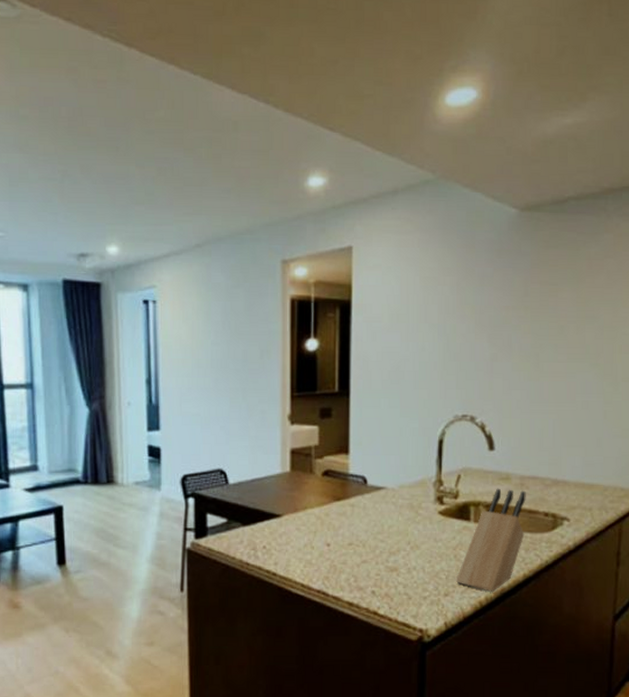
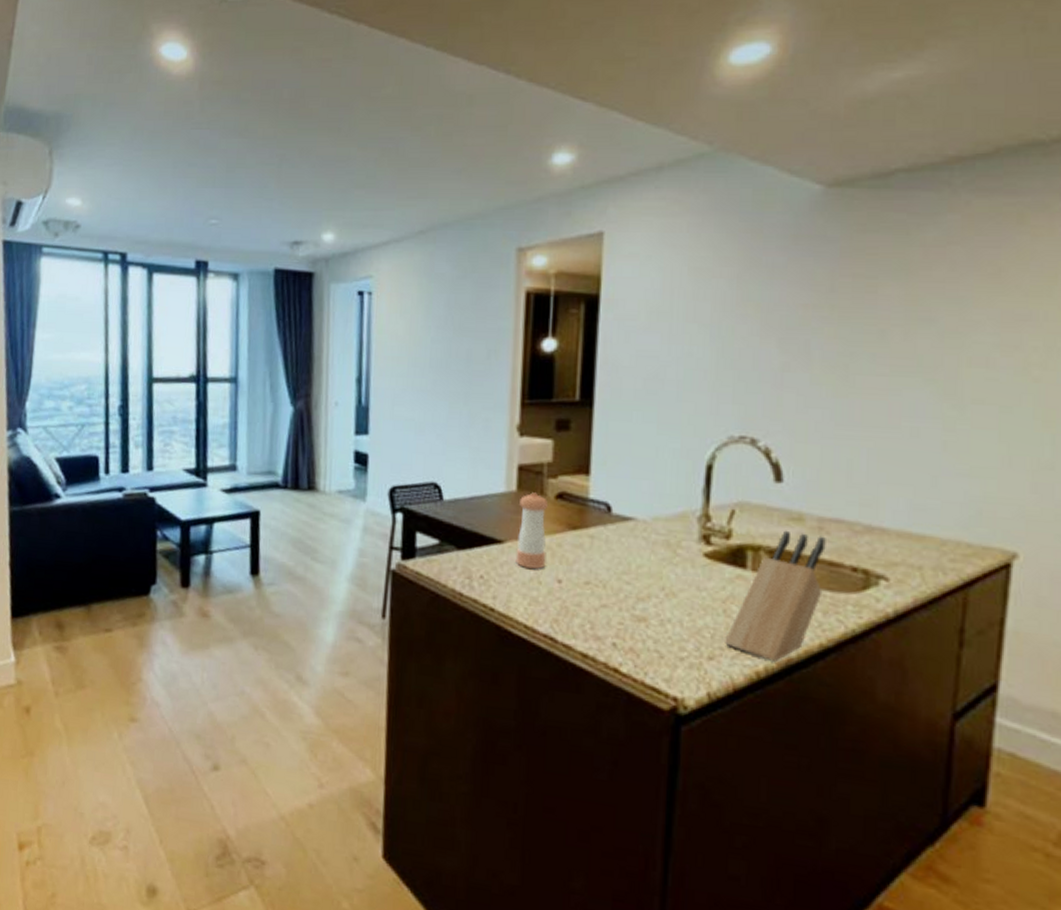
pepper shaker: none [292,472,317,536] -> present [515,492,549,569]

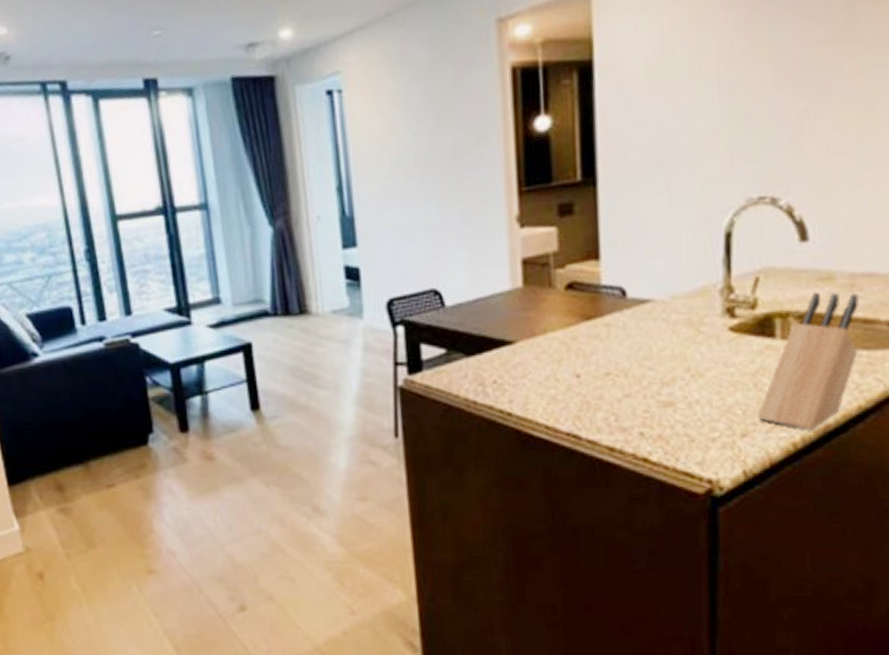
pepper shaker: present [515,492,549,569] -> none [526,286,562,367]

